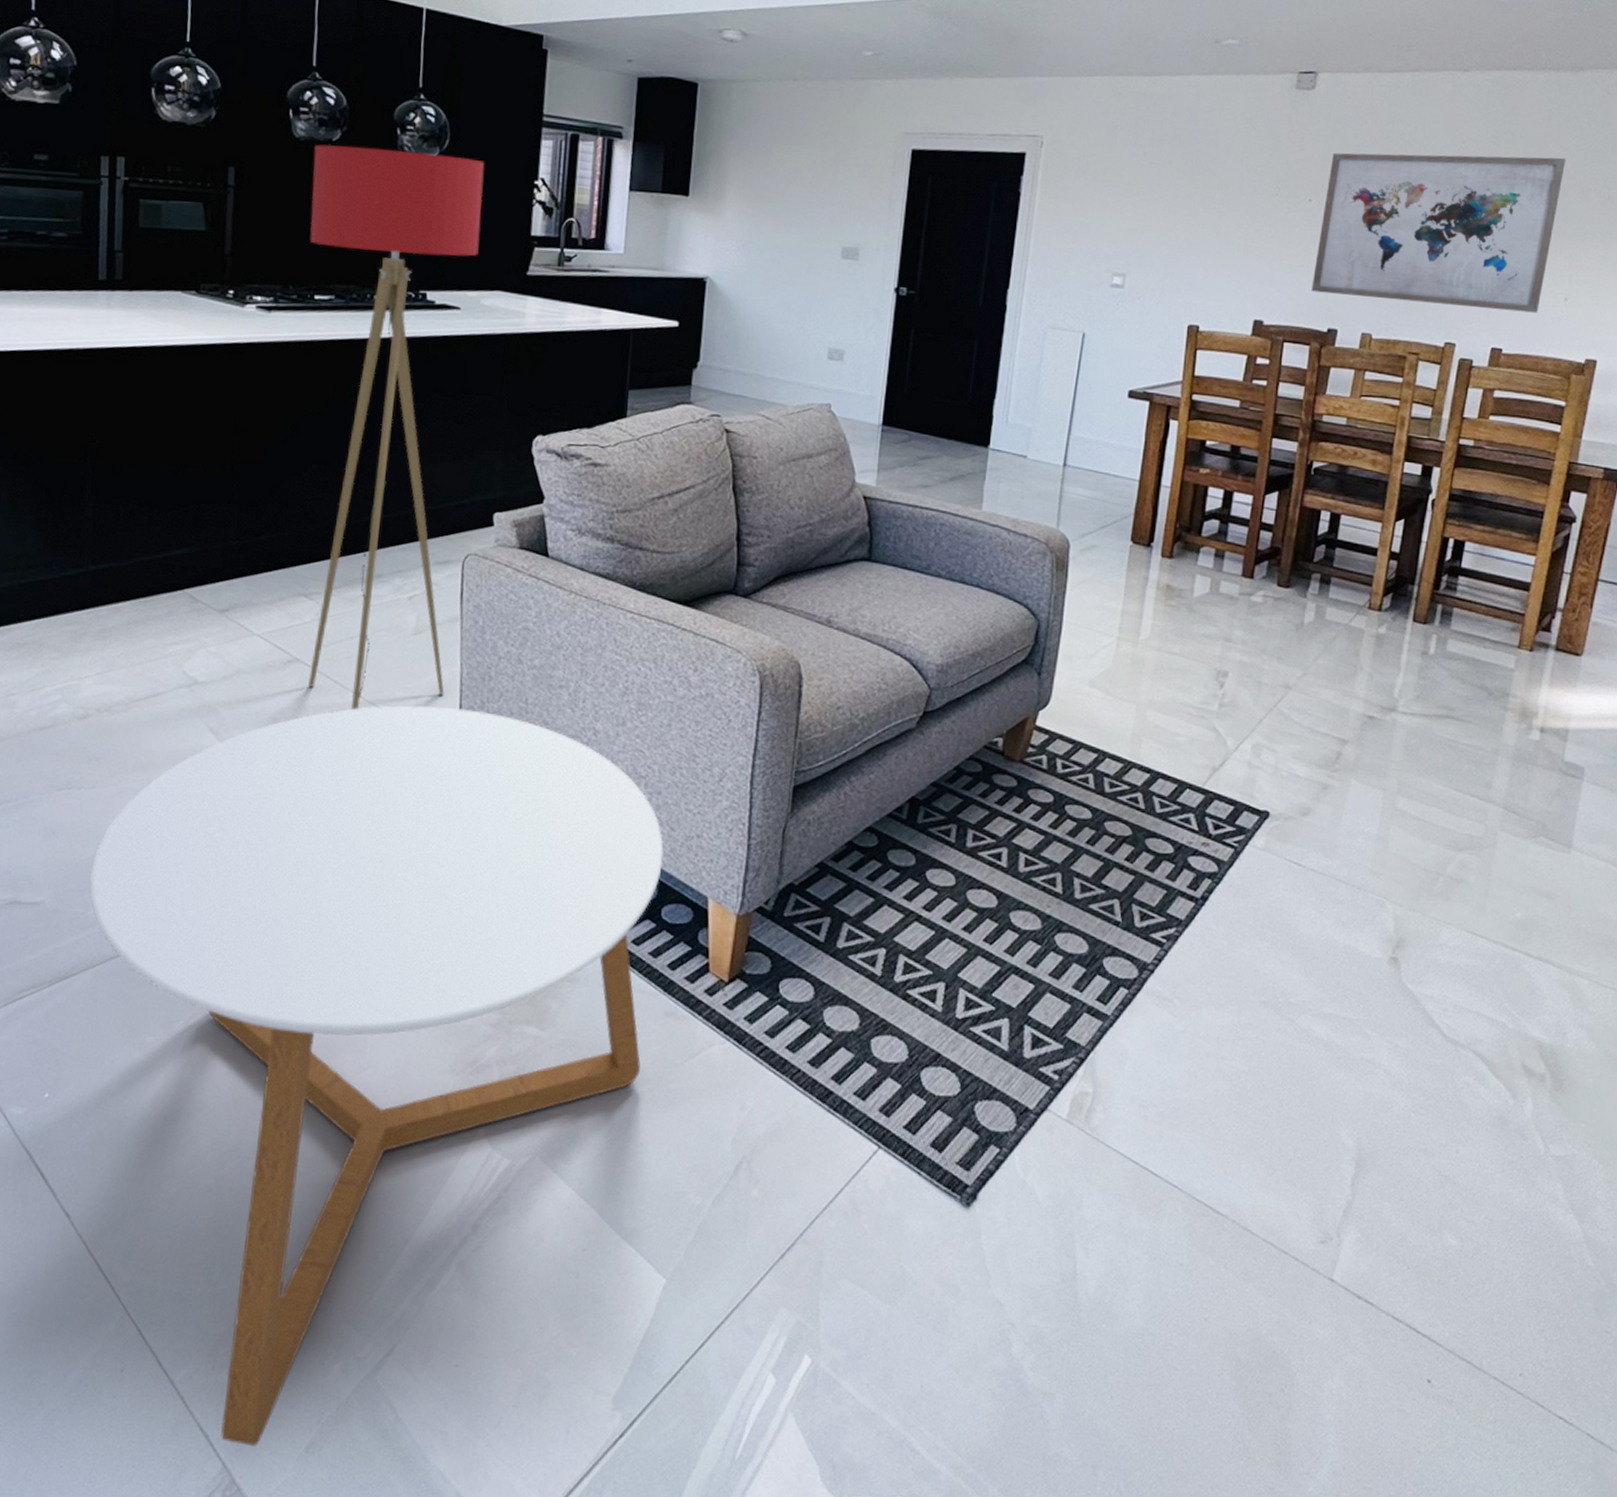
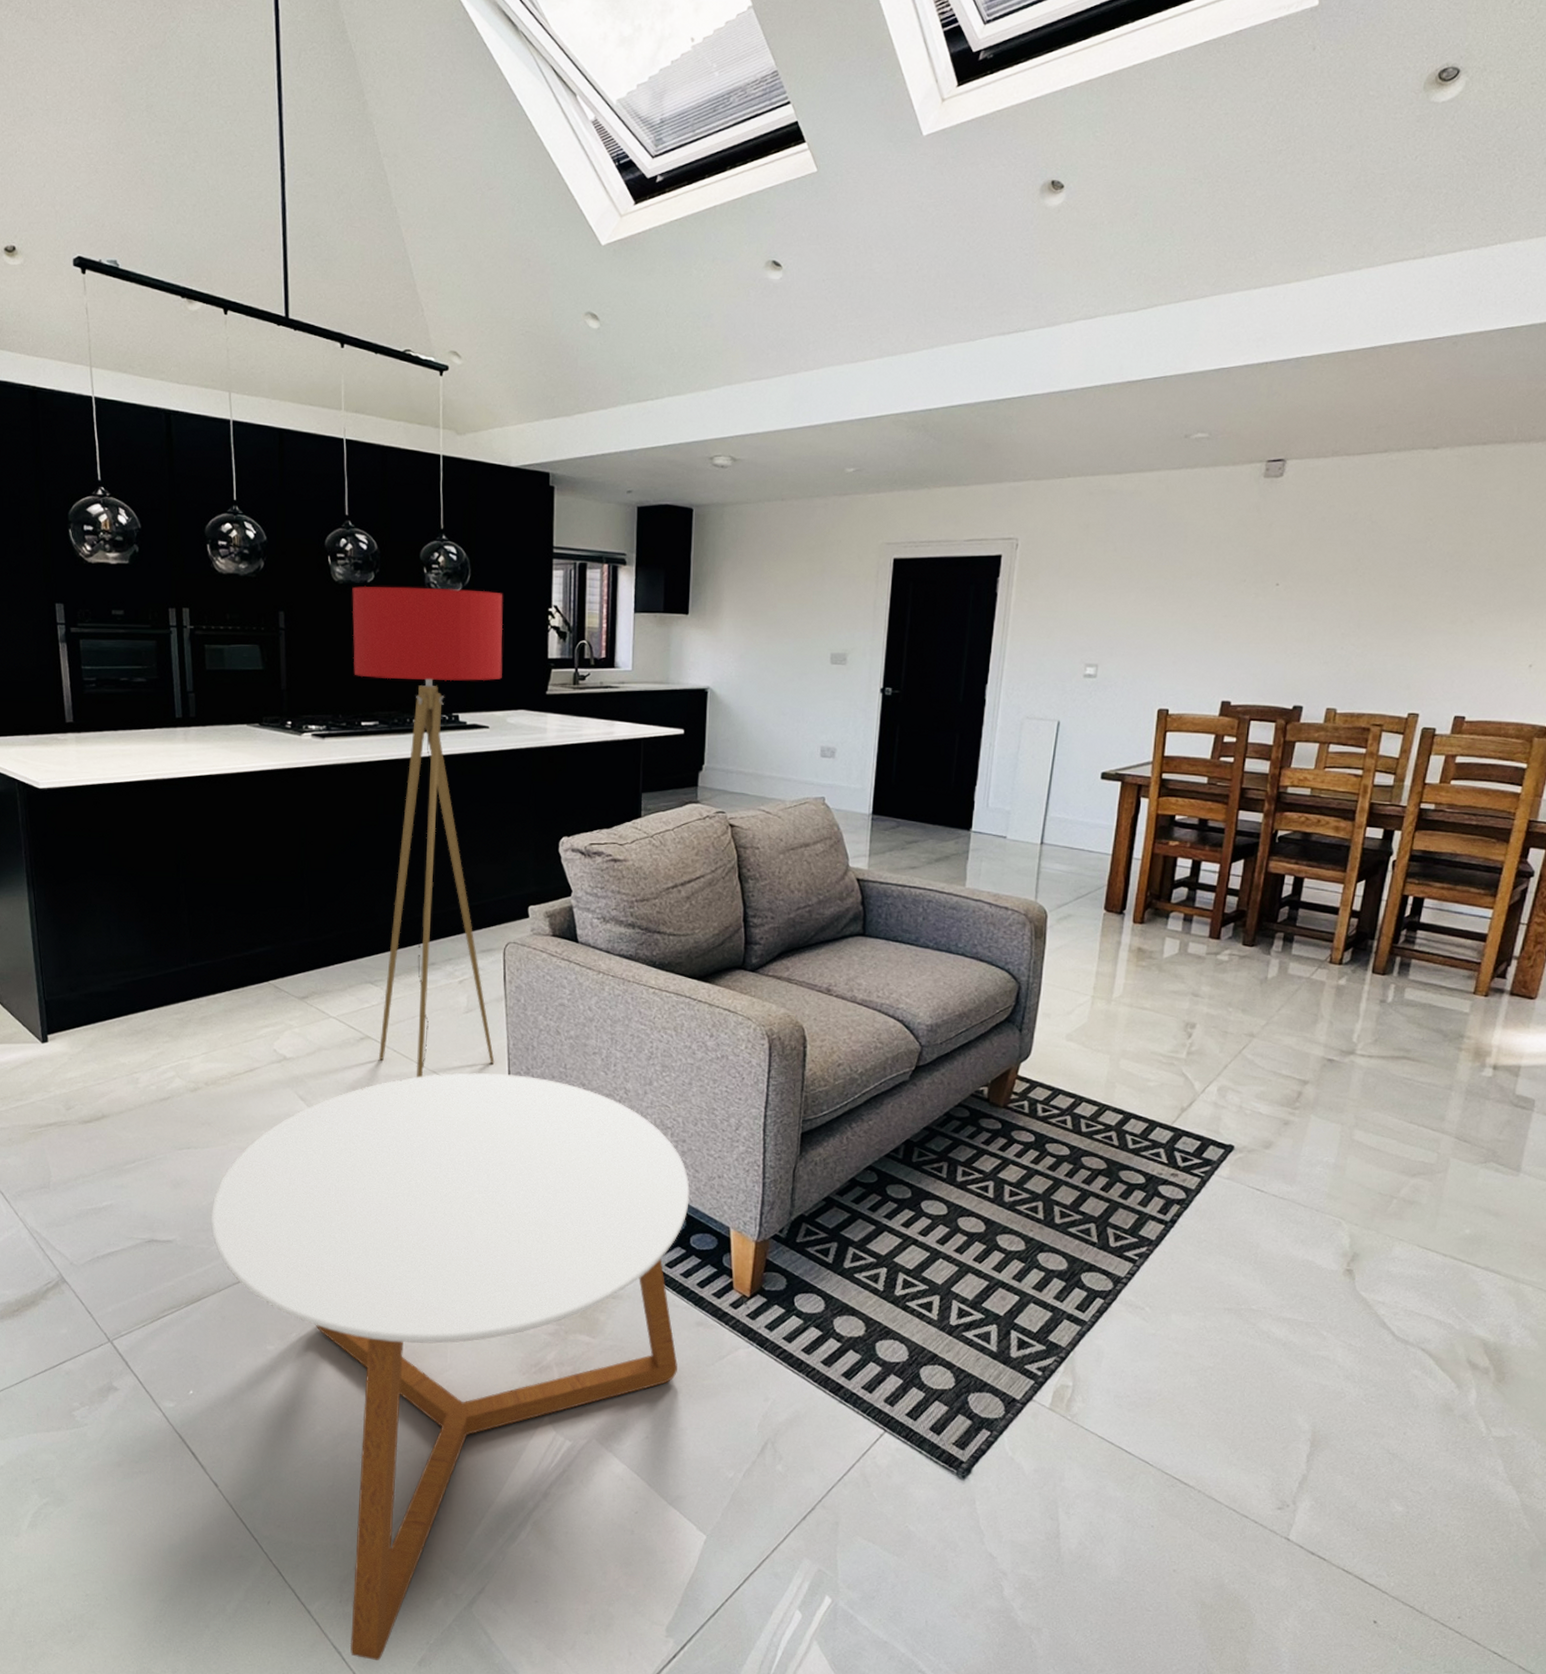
wall art: present [1311,152,1566,313] -> none [1278,528,1535,681]

